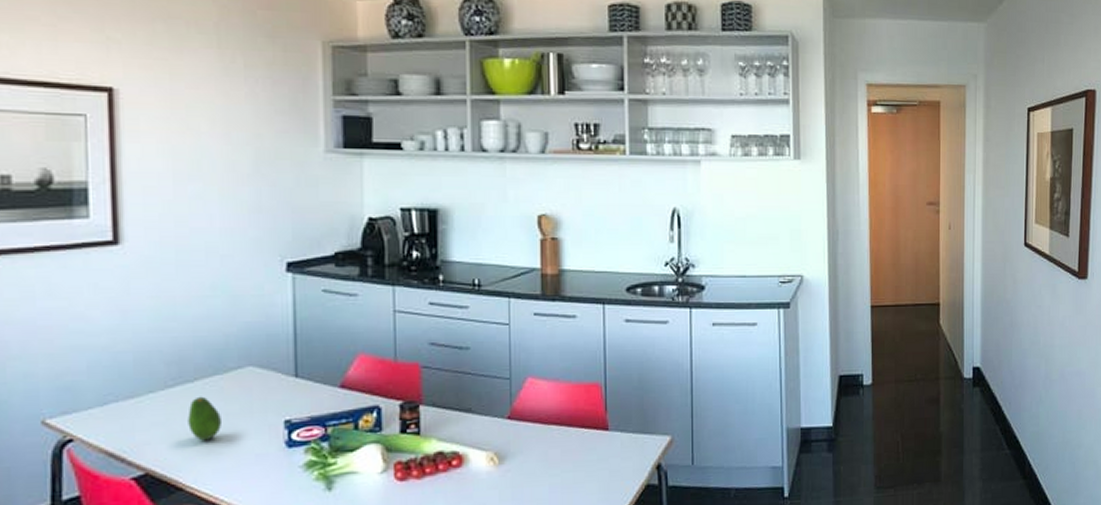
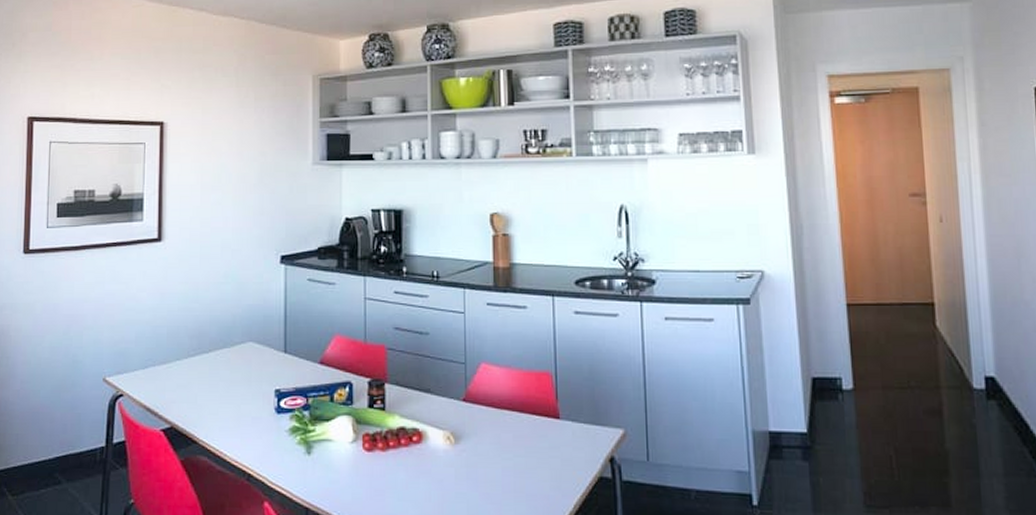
fruit: present [188,396,221,441] -> none [203,365,227,403]

